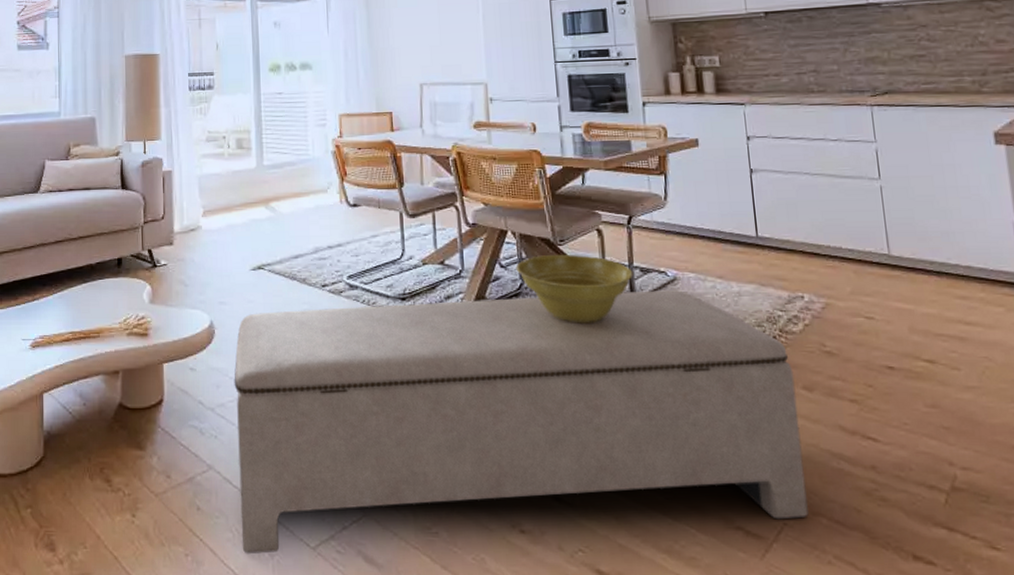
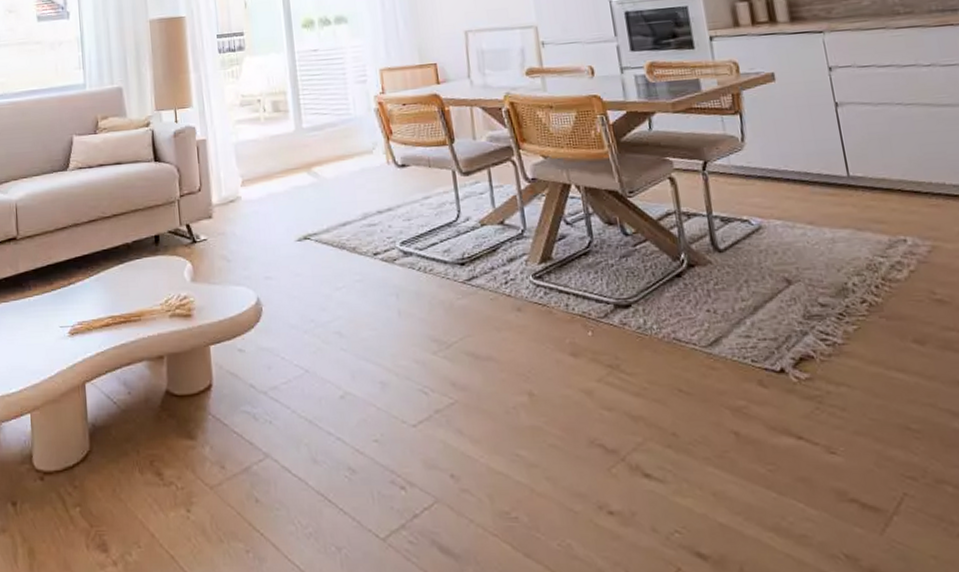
bench: present [234,290,809,554] -> none [285,240,931,548]
planter bowl: present [515,255,633,323] -> none [582,206,713,282]

